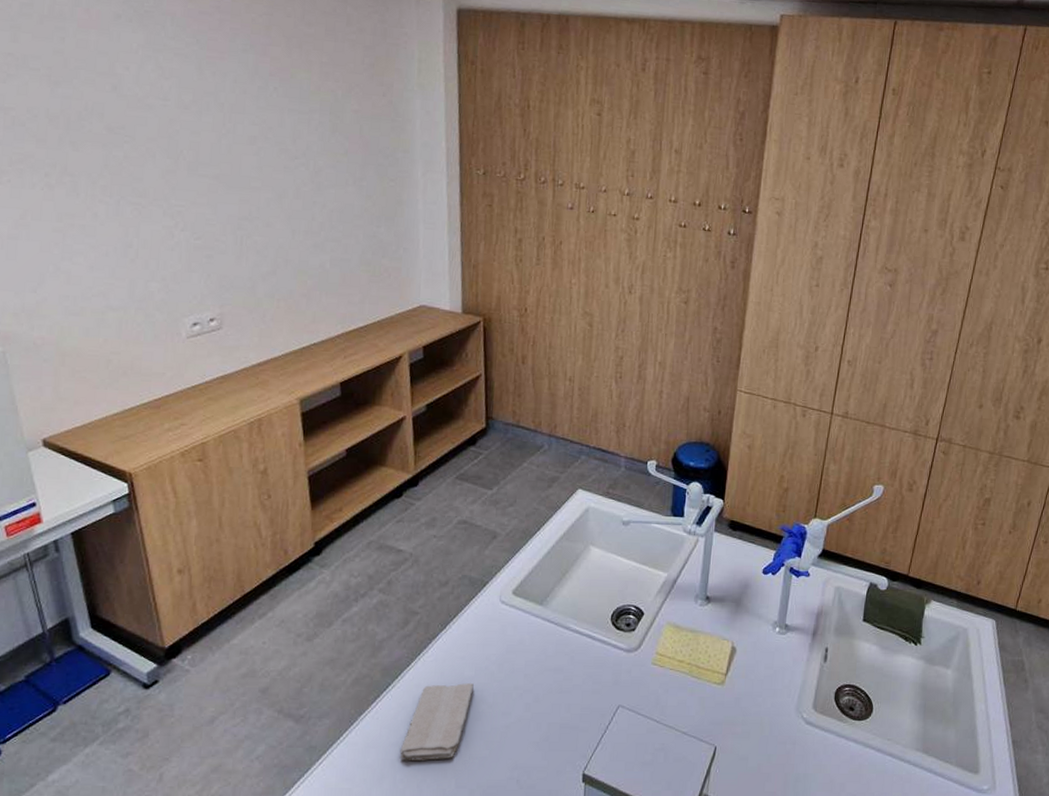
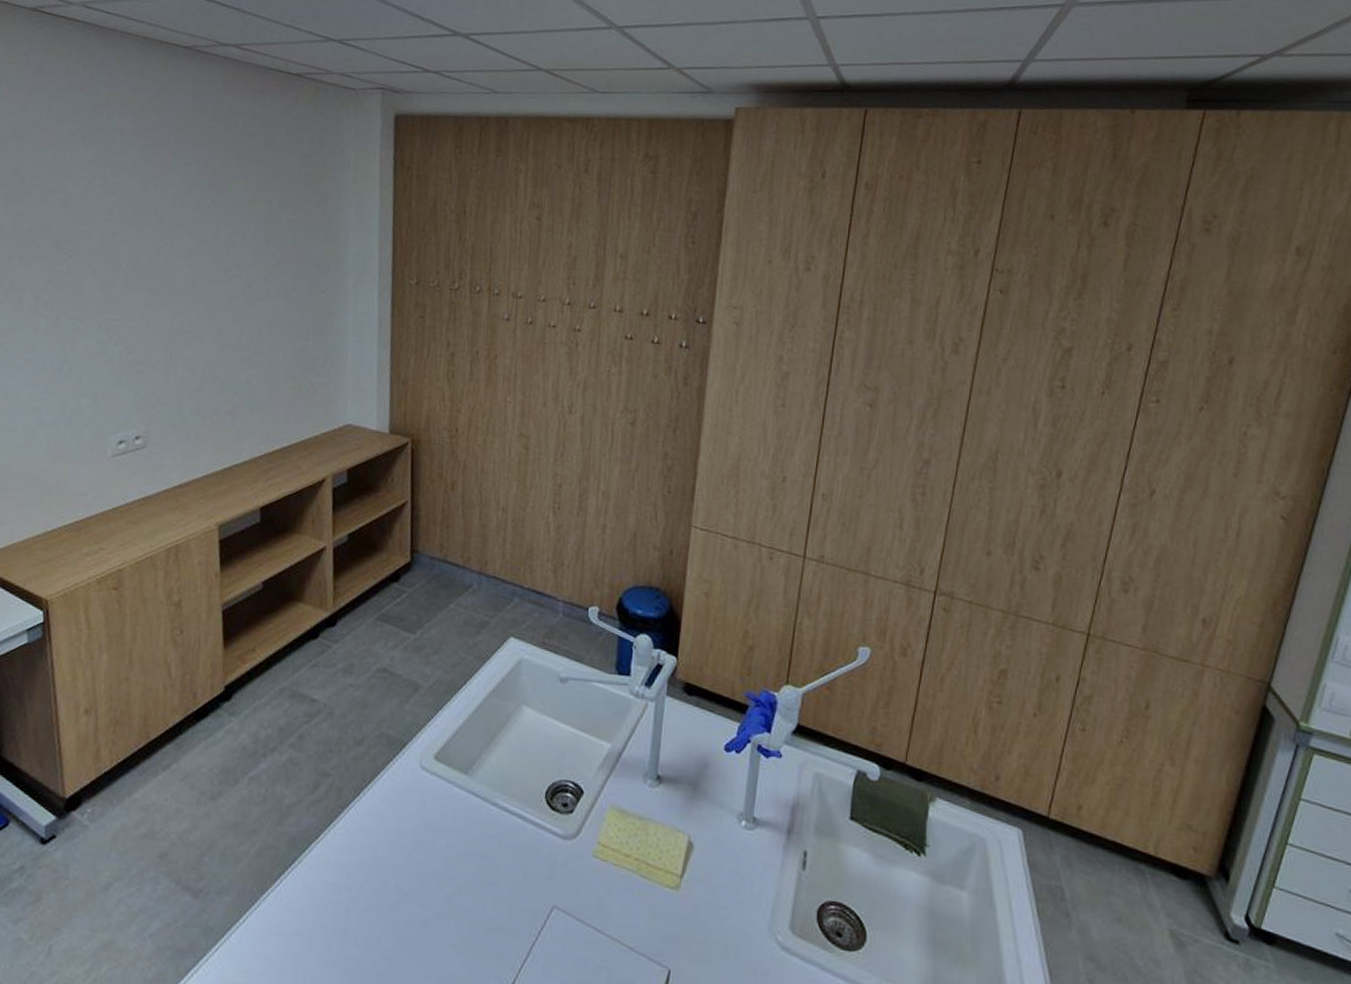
washcloth: present [400,682,474,761] -> none [303,863,388,957]

